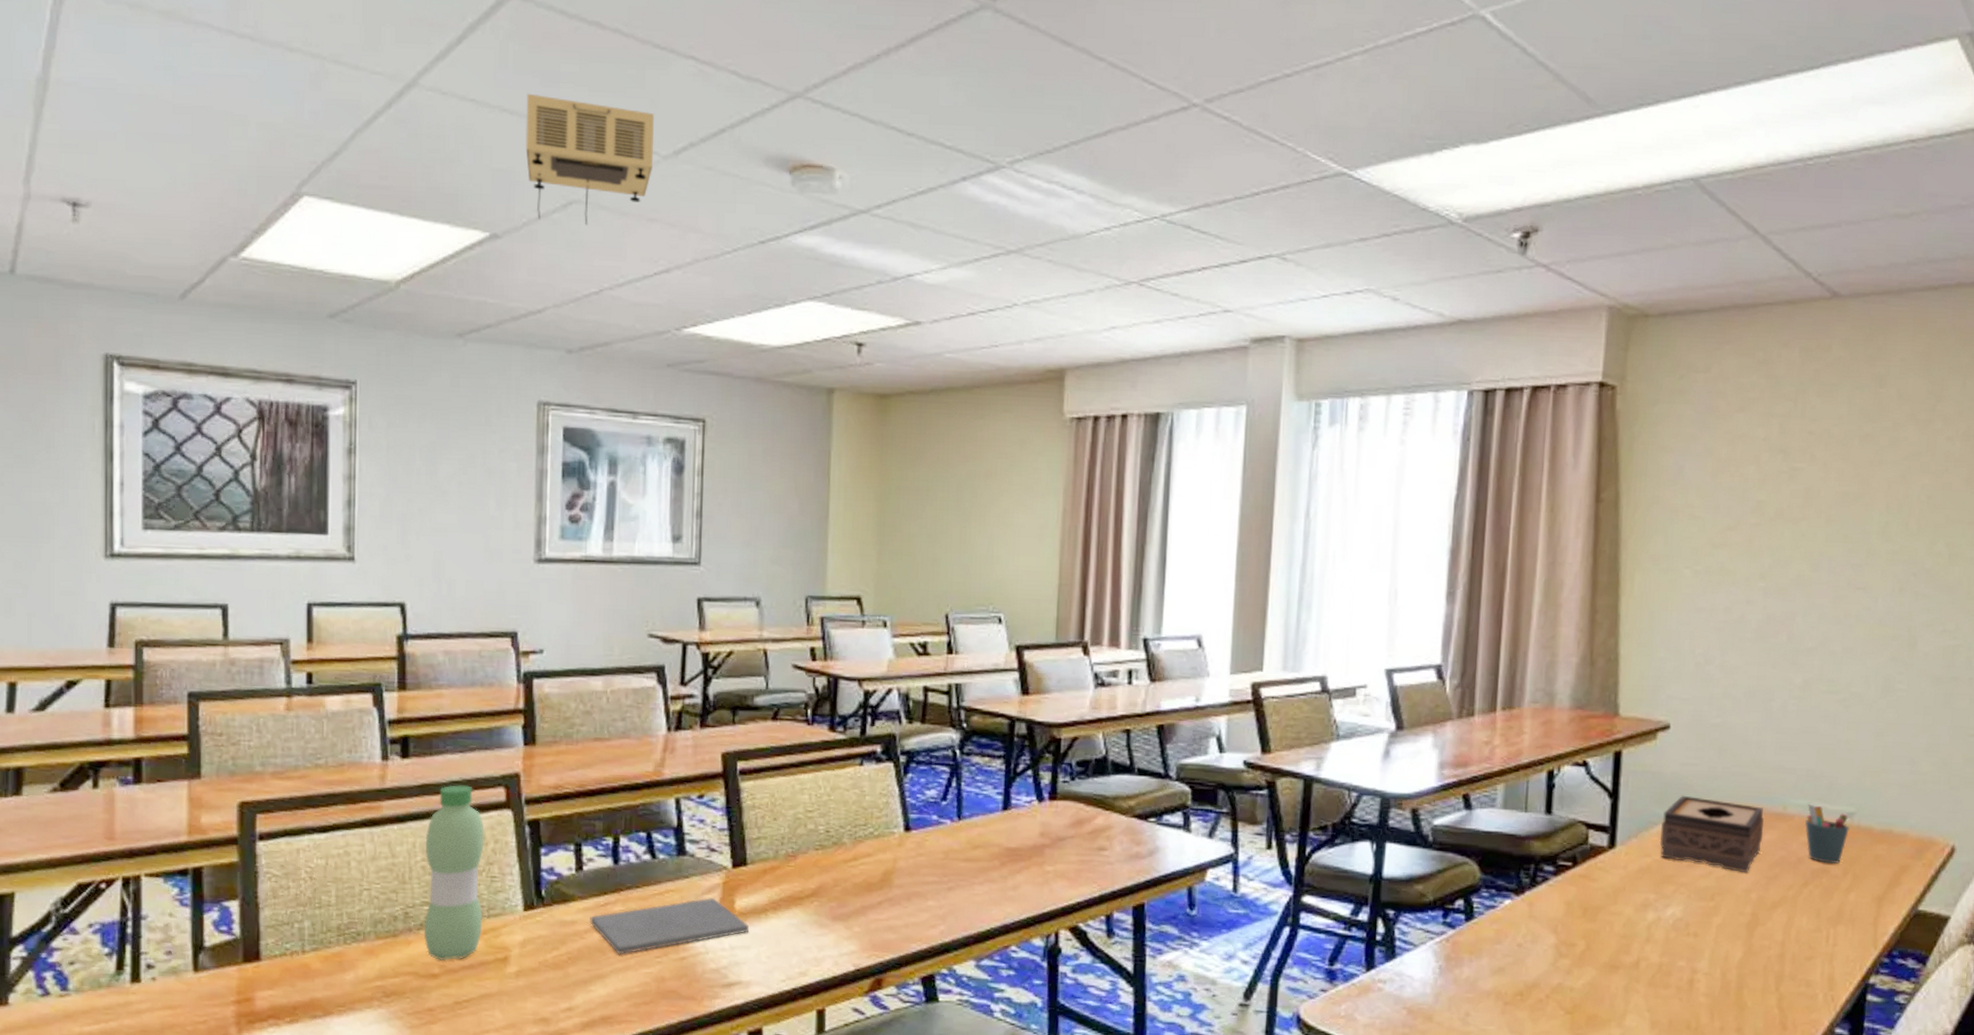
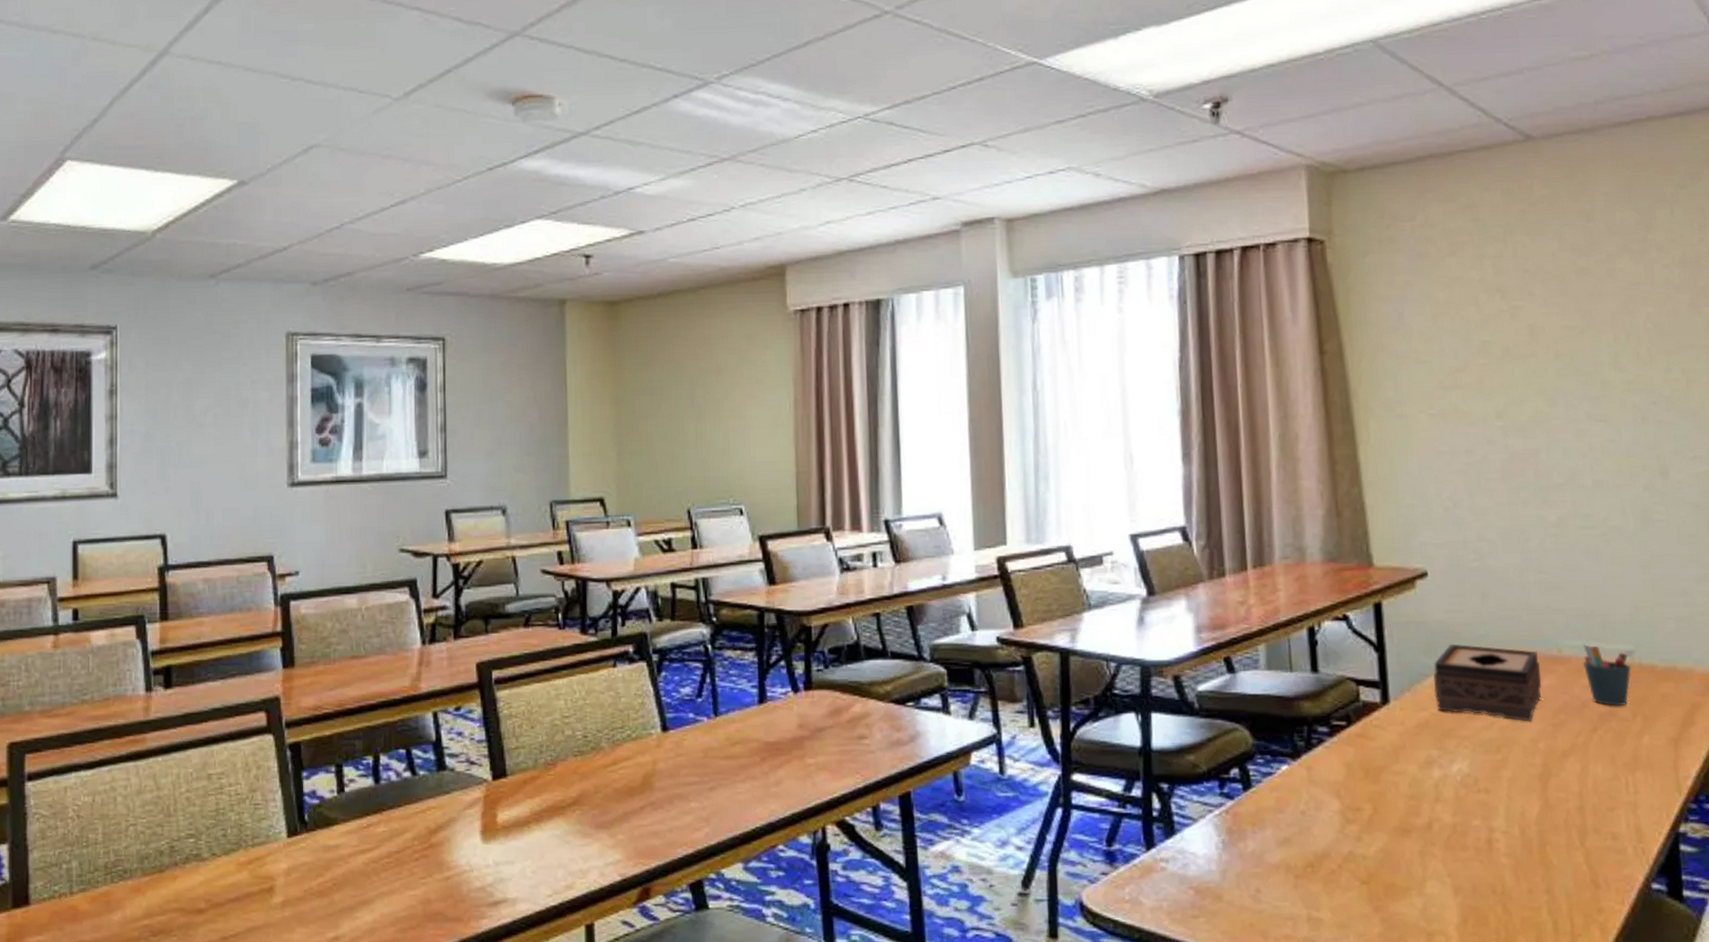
water bottle: present [424,785,485,962] -> none [189,712,247,895]
projector: present [525,93,654,225] -> none [268,52,385,167]
notepad: present [590,898,750,955] -> none [353,813,513,878]

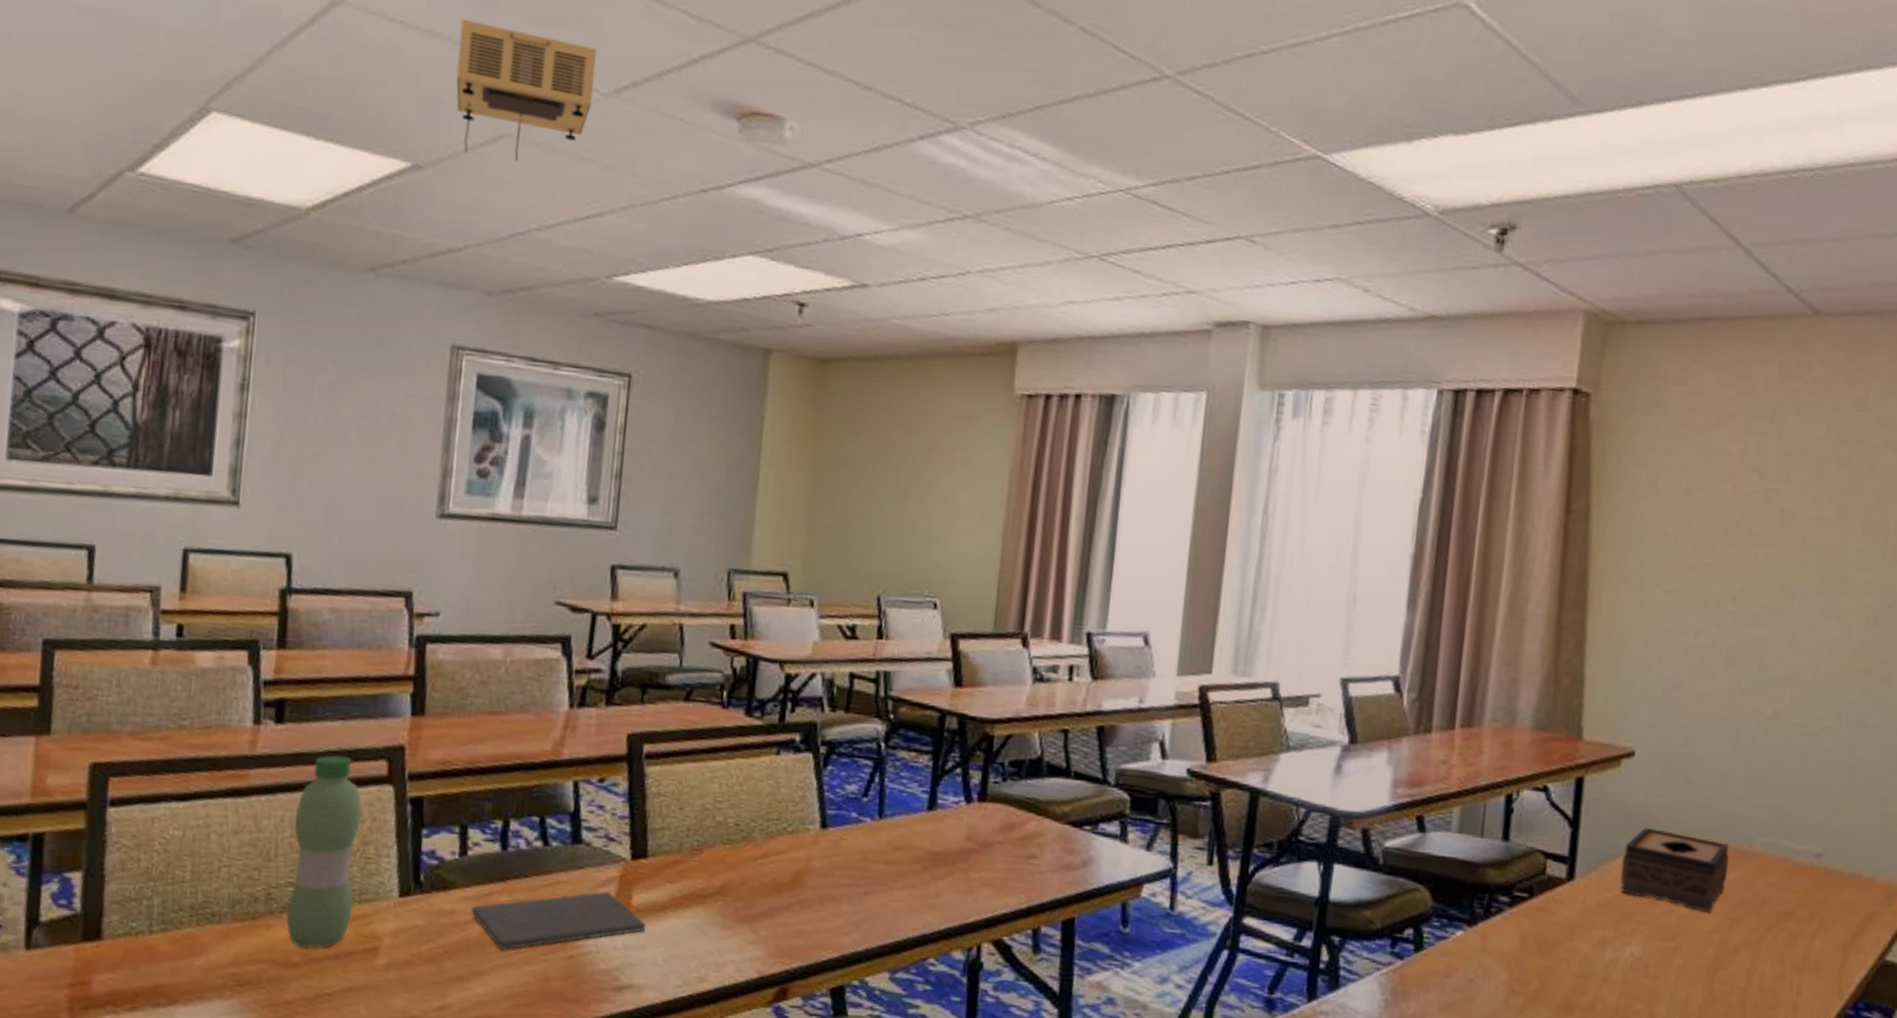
water bottle: none [189,712,247,895] -> present [286,755,362,949]
projector: none [268,52,385,167] -> present [456,19,596,162]
notepad: none [353,813,513,878] -> present [471,891,646,950]
pen holder: present [1583,644,1632,707] -> none [1771,842,1818,908]

